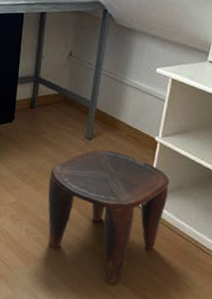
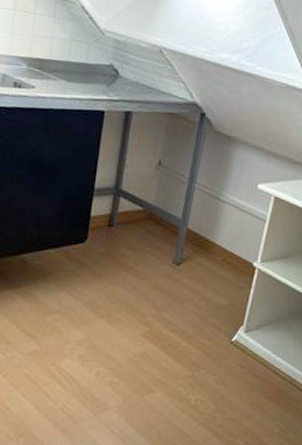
stool: present [48,149,170,284] -> none [124,276,267,432]

